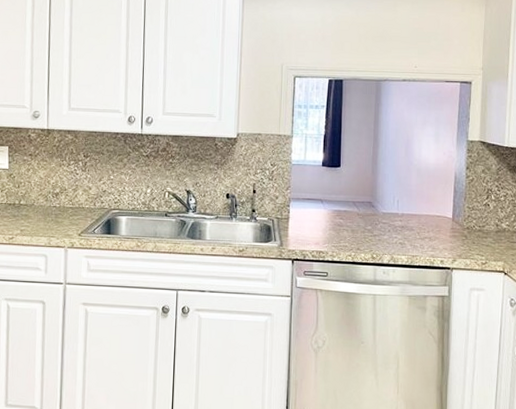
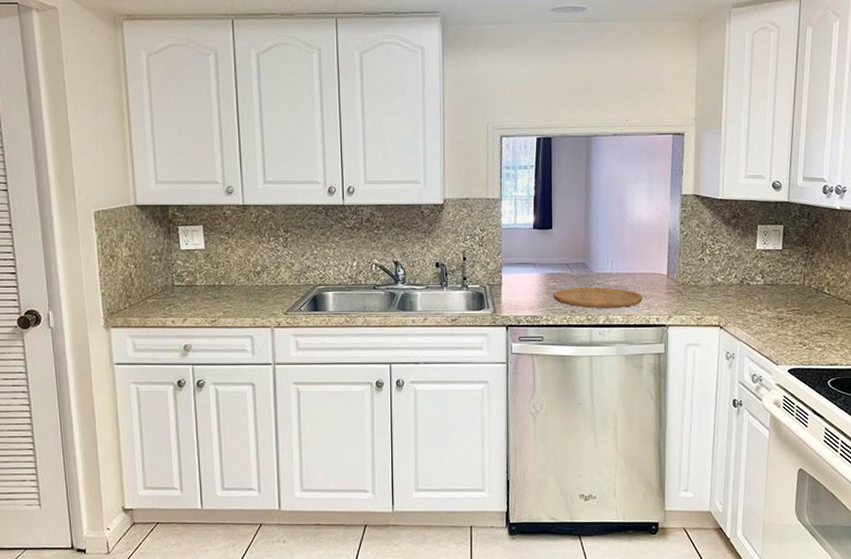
cutting board: none [340,226,427,248] -> present [554,287,643,308]

